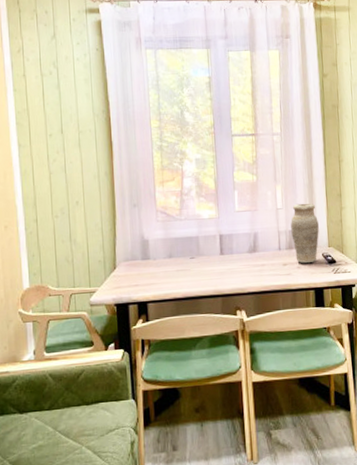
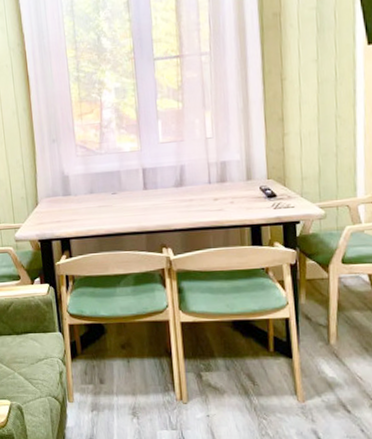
vase: present [291,203,319,263] -> none [222,130,256,198]

